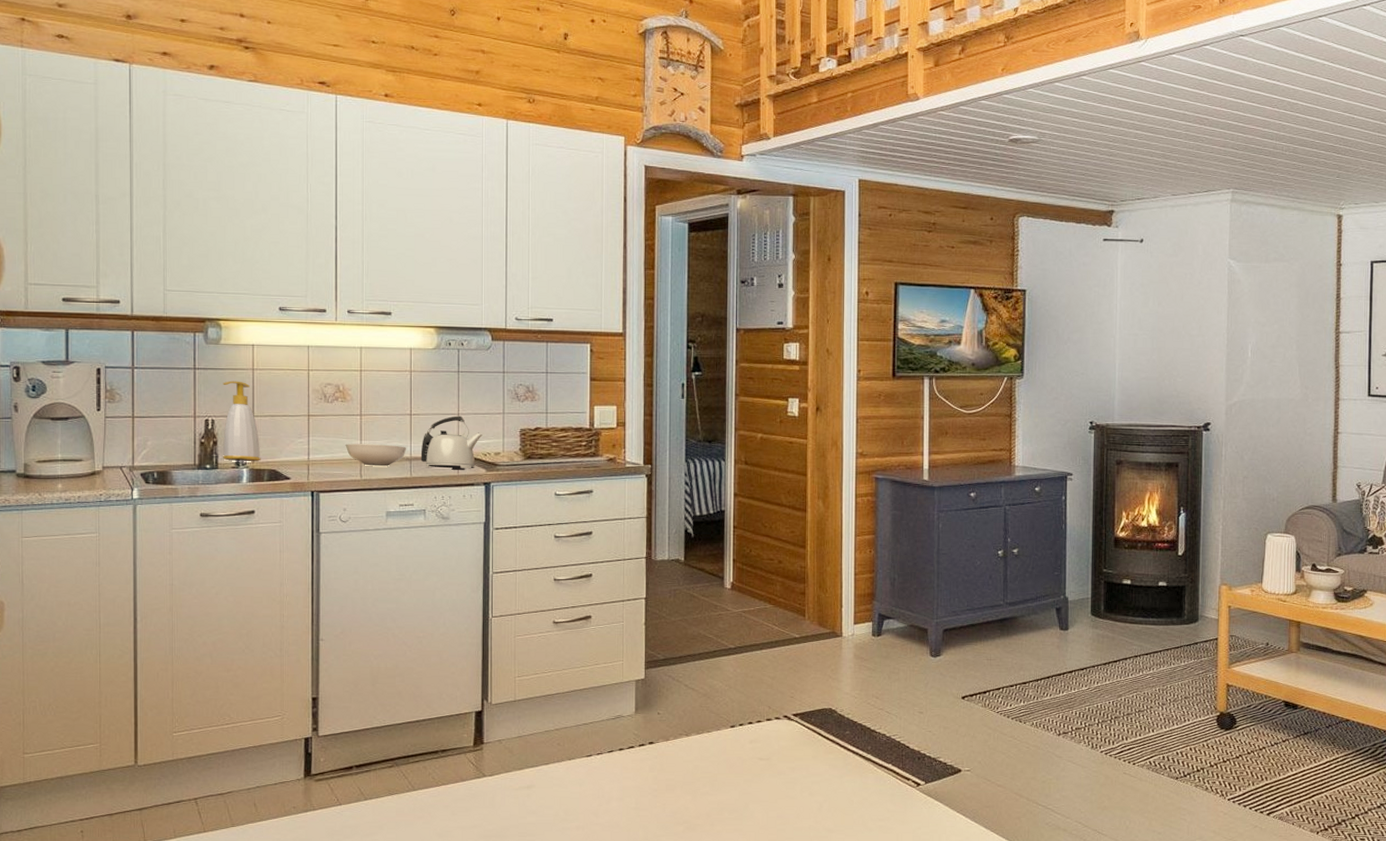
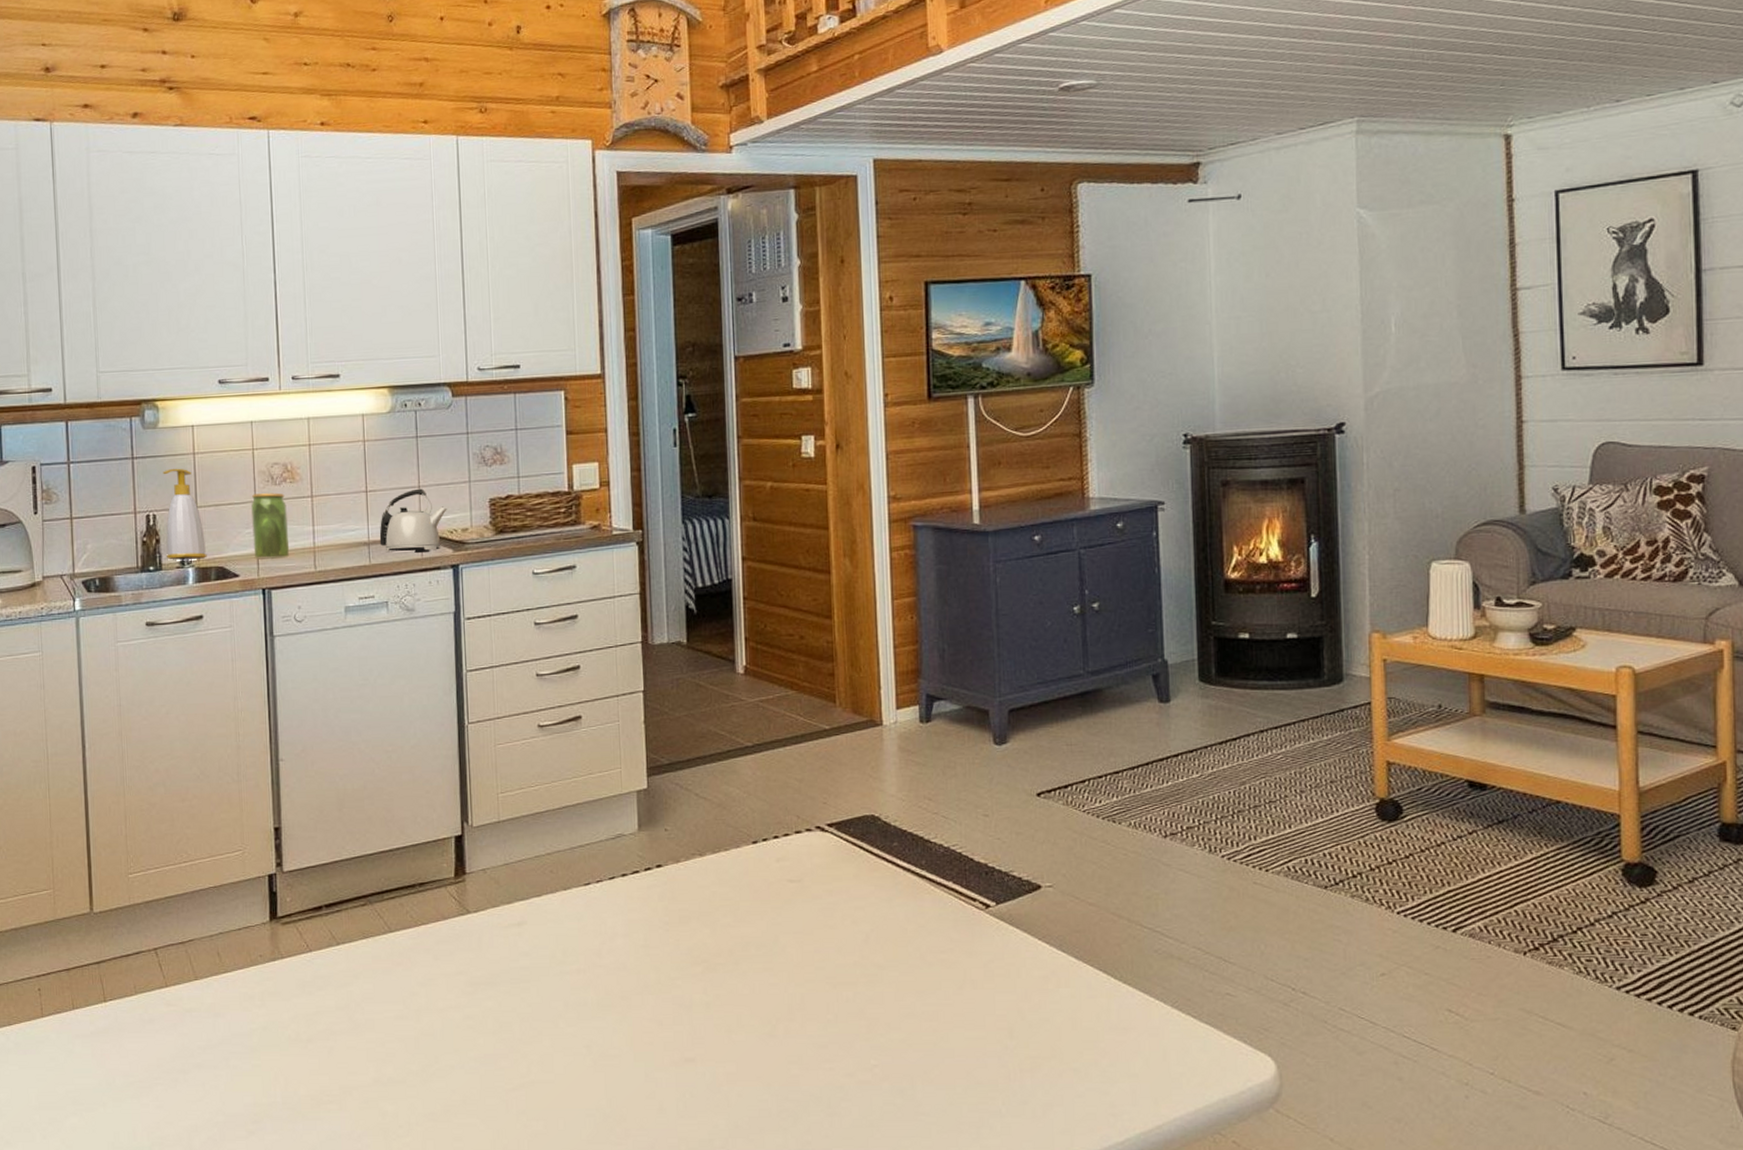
jar: none [305,409,338,466] -> present [251,493,290,559]
bowl: present [345,444,407,466] -> none [296,528,364,555]

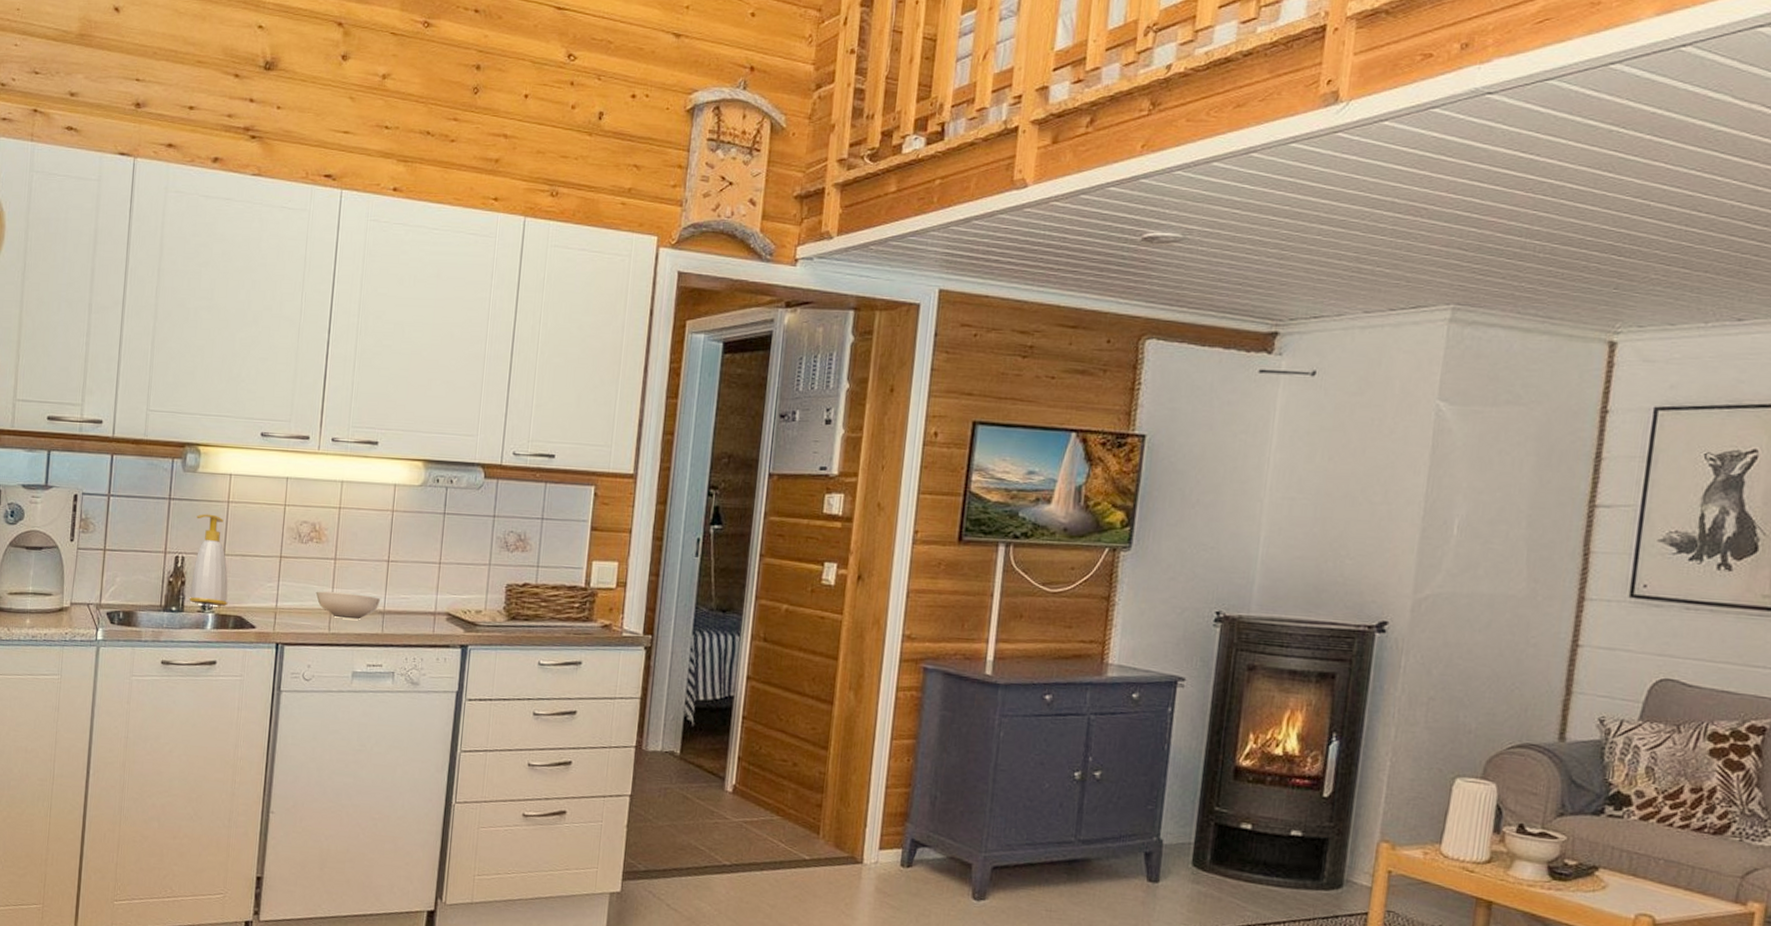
jar: present [251,493,290,559] -> none [272,549,310,616]
bowl: none [296,528,364,555] -> present [315,591,381,620]
kettle: present [379,488,447,554] -> none [394,564,464,630]

